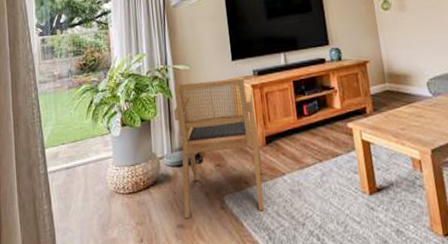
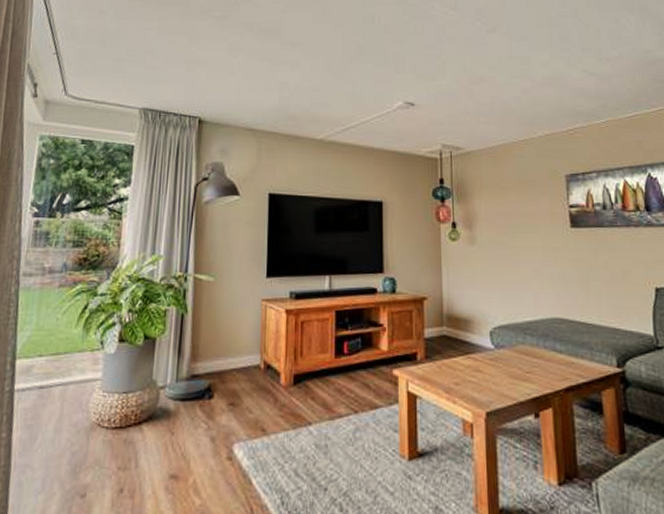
armchair: present [173,76,265,219] -> none [180,297,287,469]

